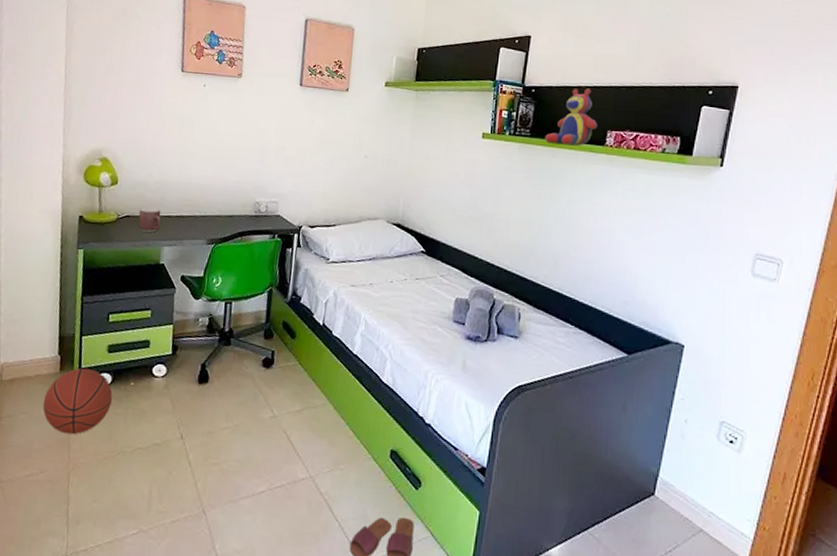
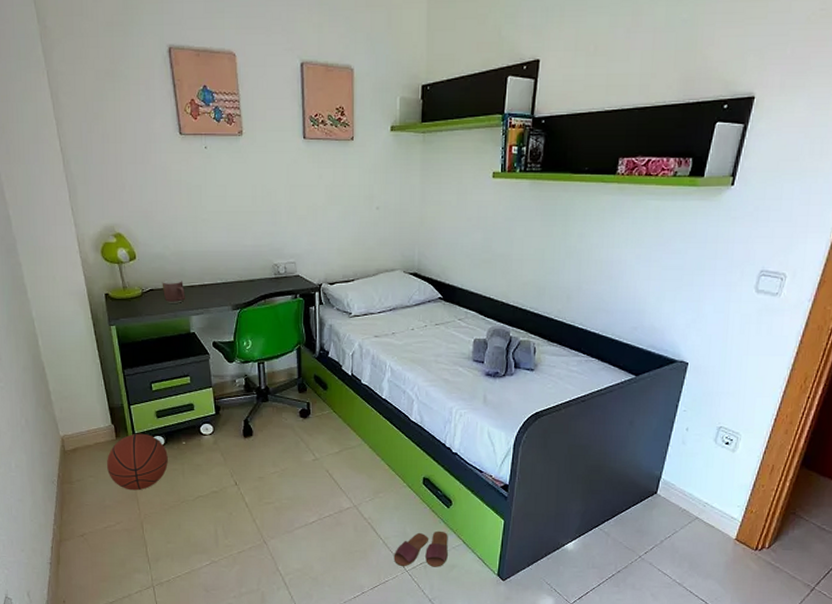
stuffed animal: present [545,89,598,146] -> none [556,114,610,177]

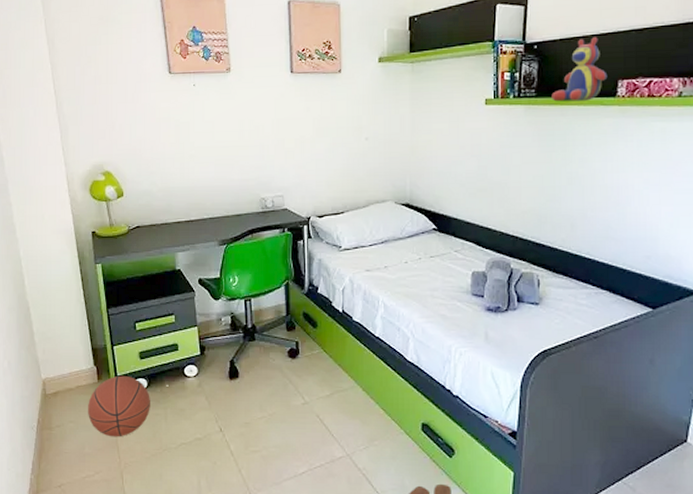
mug: present [162,279,185,303] -> none [148,216,171,240]
stuffed animal: none [556,114,610,177] -> present [552,37,608,102]

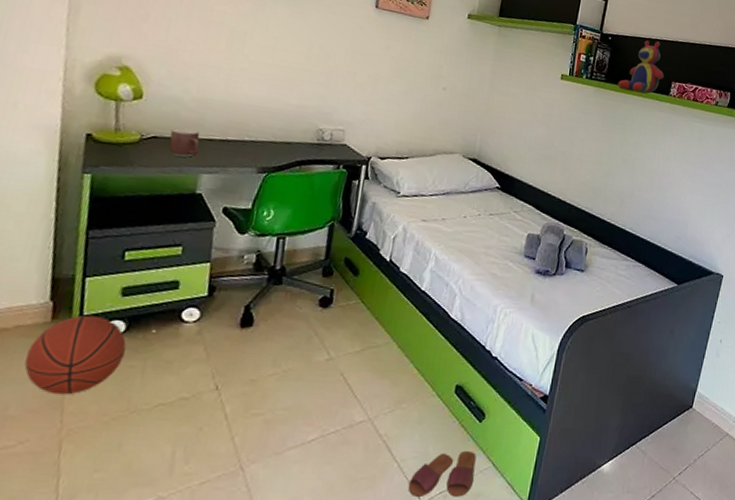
mug: none [148,216,171,240] -> present [169,128,201,157]

